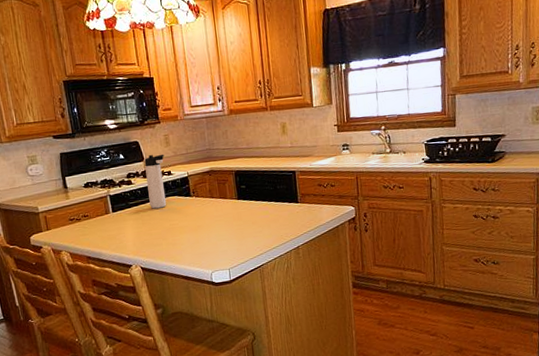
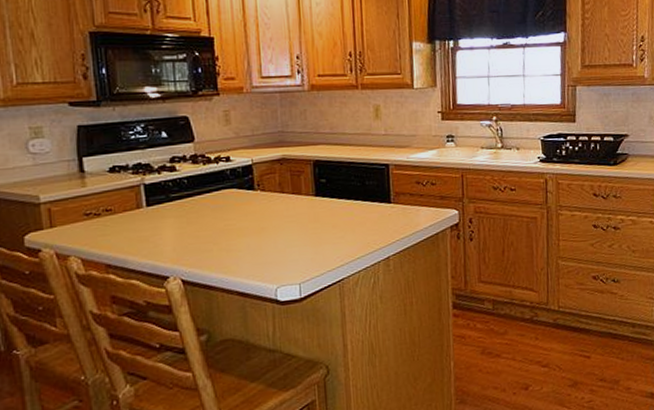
thermos bottle: present [144,154,167,209] -> none [195,134,223,204]

